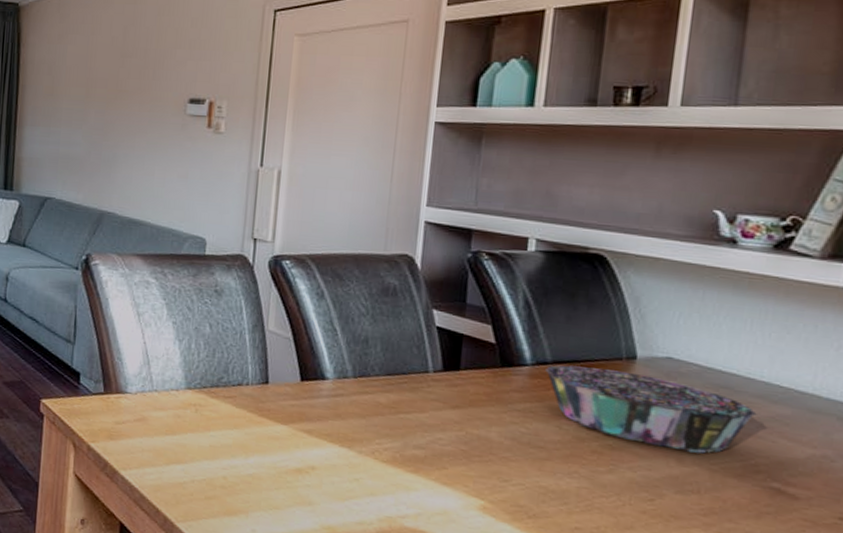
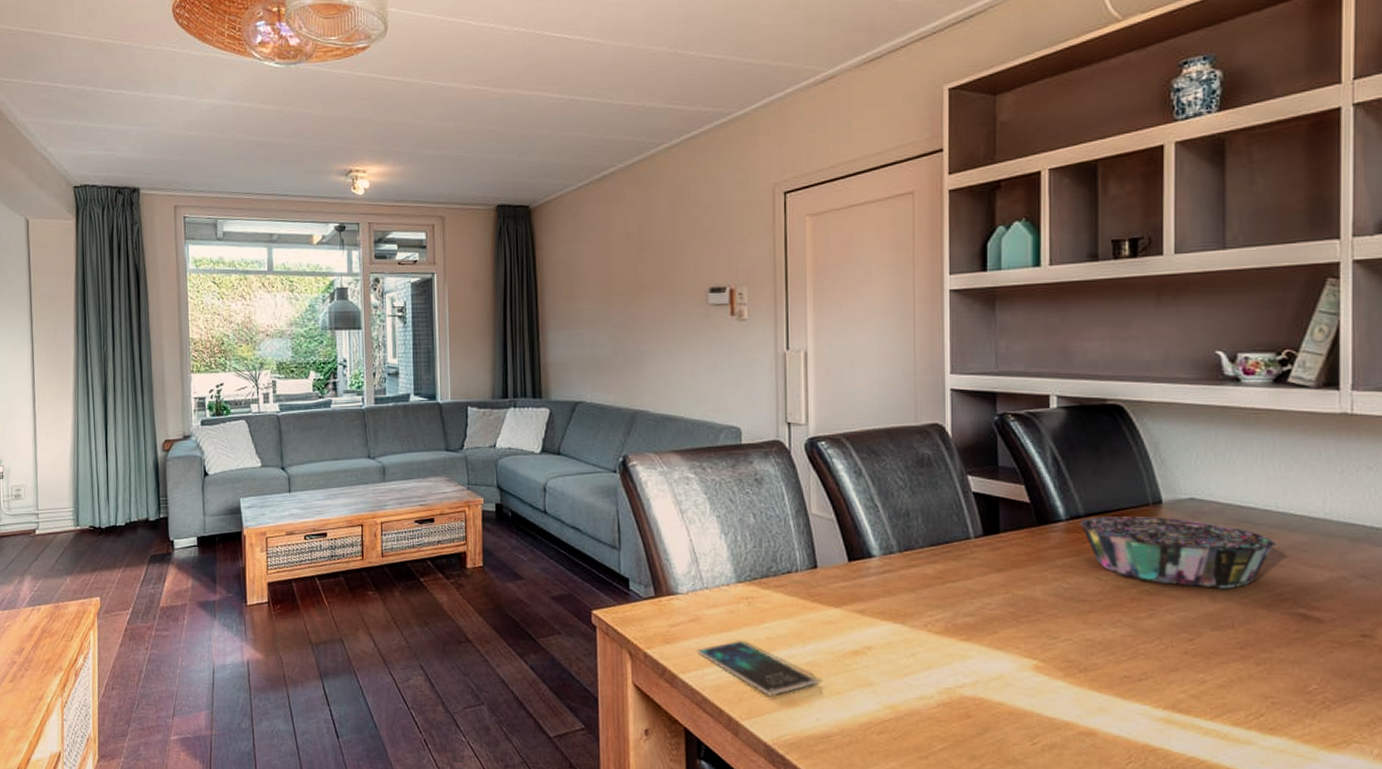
smartphone: none [139,445,258,503] -> present [696,641,818,696]

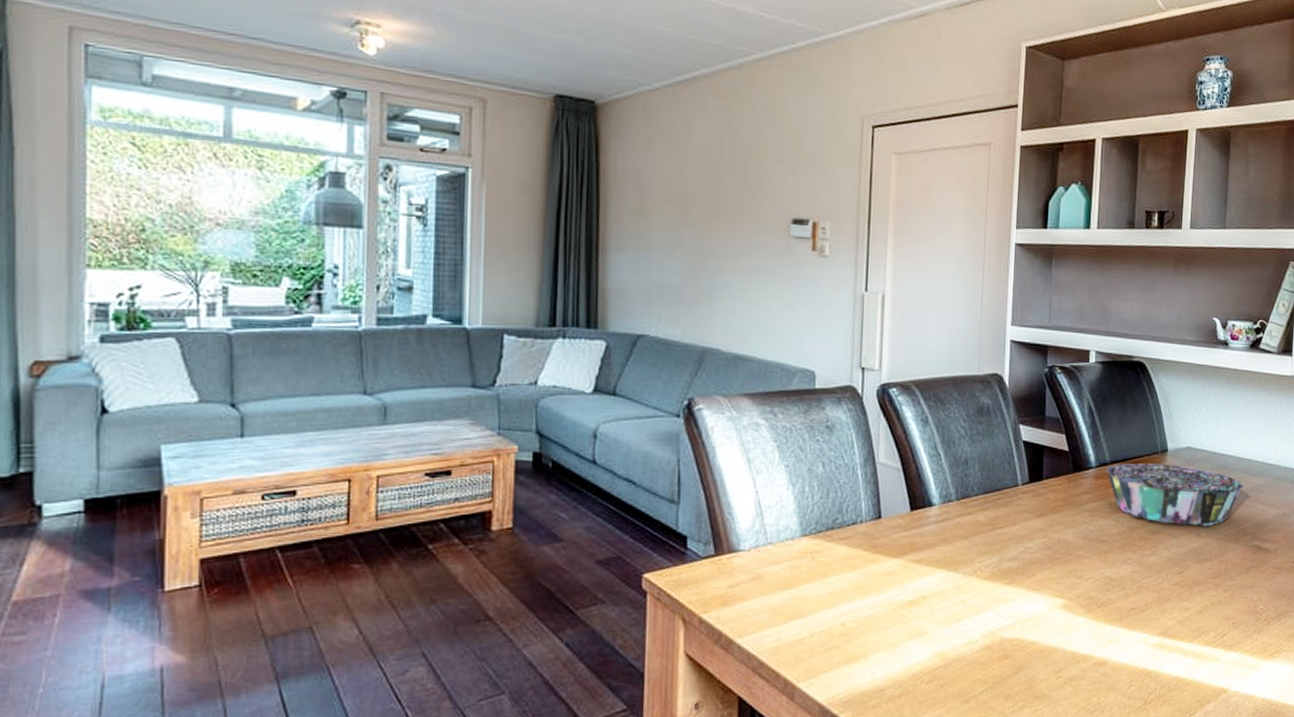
smartphone: present [696,641,818,696] -> none [755,598,875,655]

